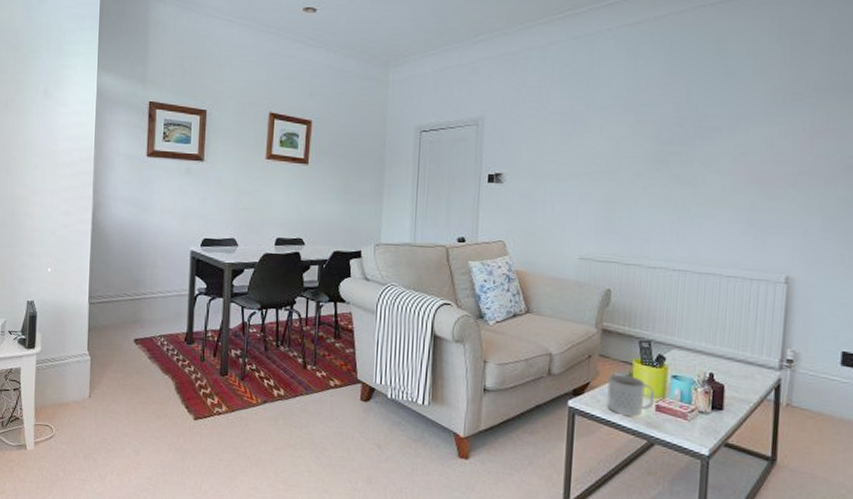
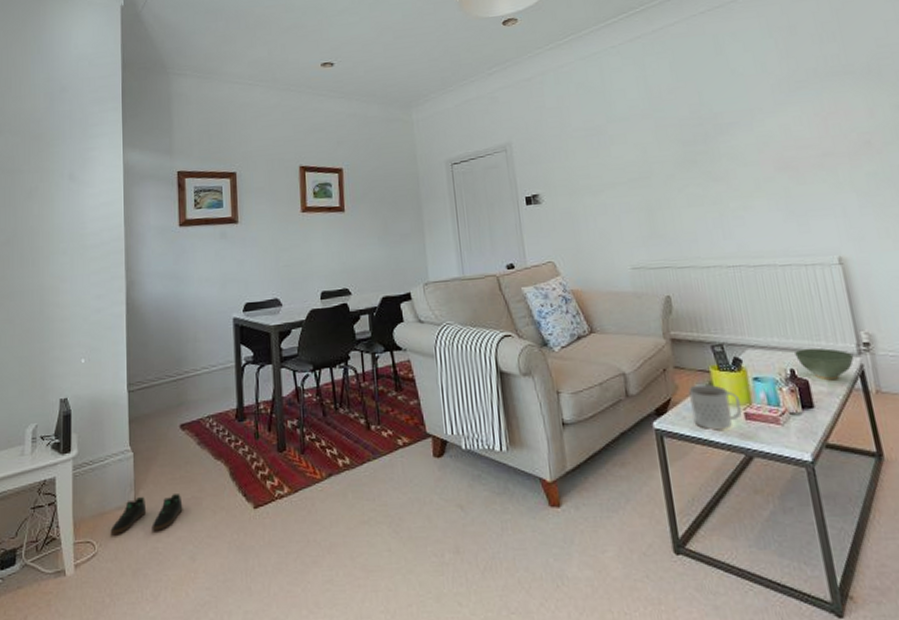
shoe: none [67,394,132,426] -> present [110,494,183,534]
bowl: none [718,356,775,389] -> present [795,348,855,381]

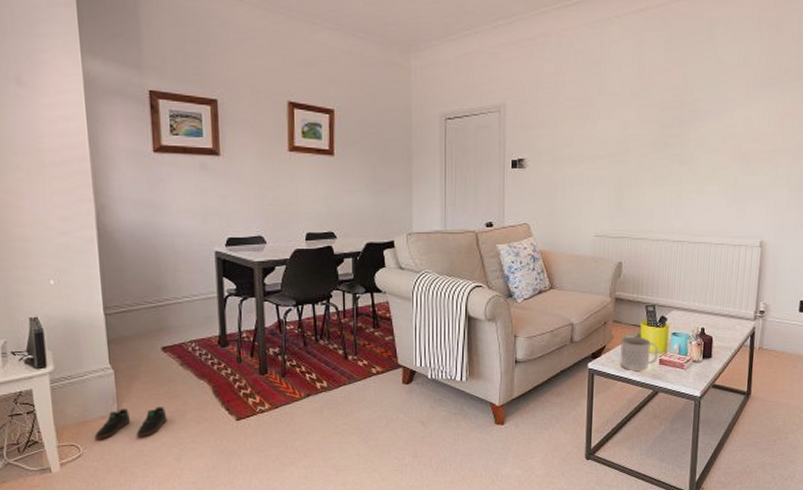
bowl: present [795,348,855,381] -> none [708,312,751,338]

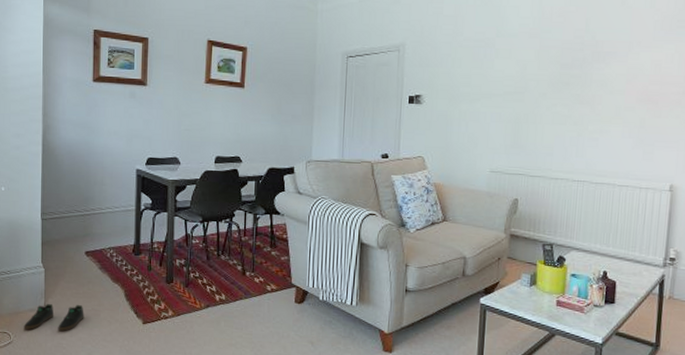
mug: present [620,336,659,372] -> none [514,273,556,312]

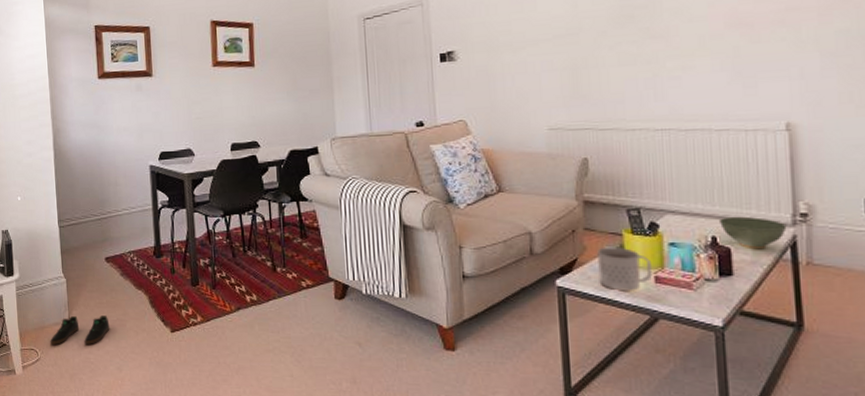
mug: none [514,273,556,312] -> present [597,246,653,291]
bowl: none [611,256,659,285] -> present [720,216,787,250]

